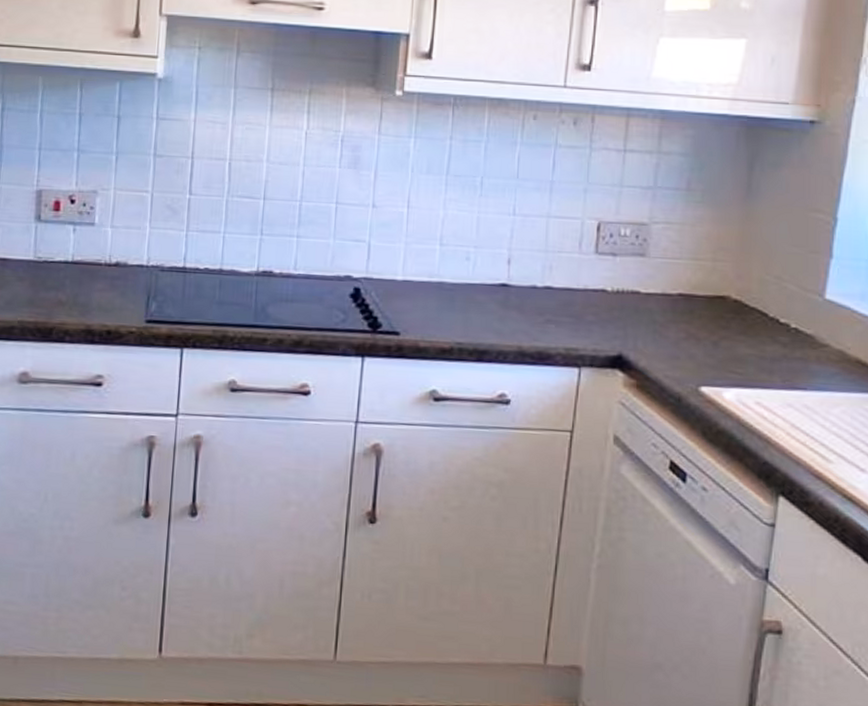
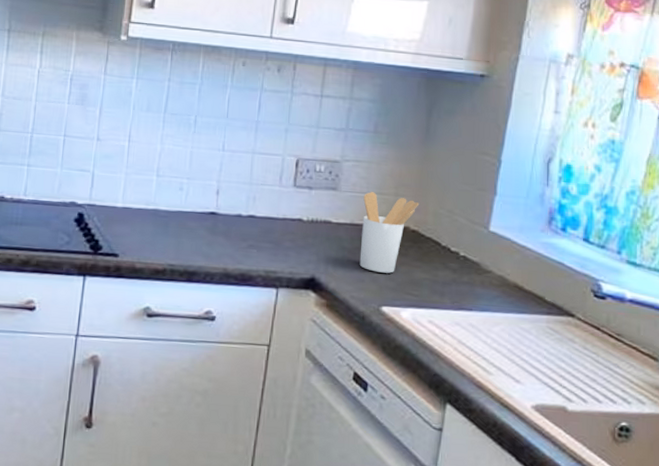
utensil holder: none [673,257,742,349] -> present [359,192,420,274]

